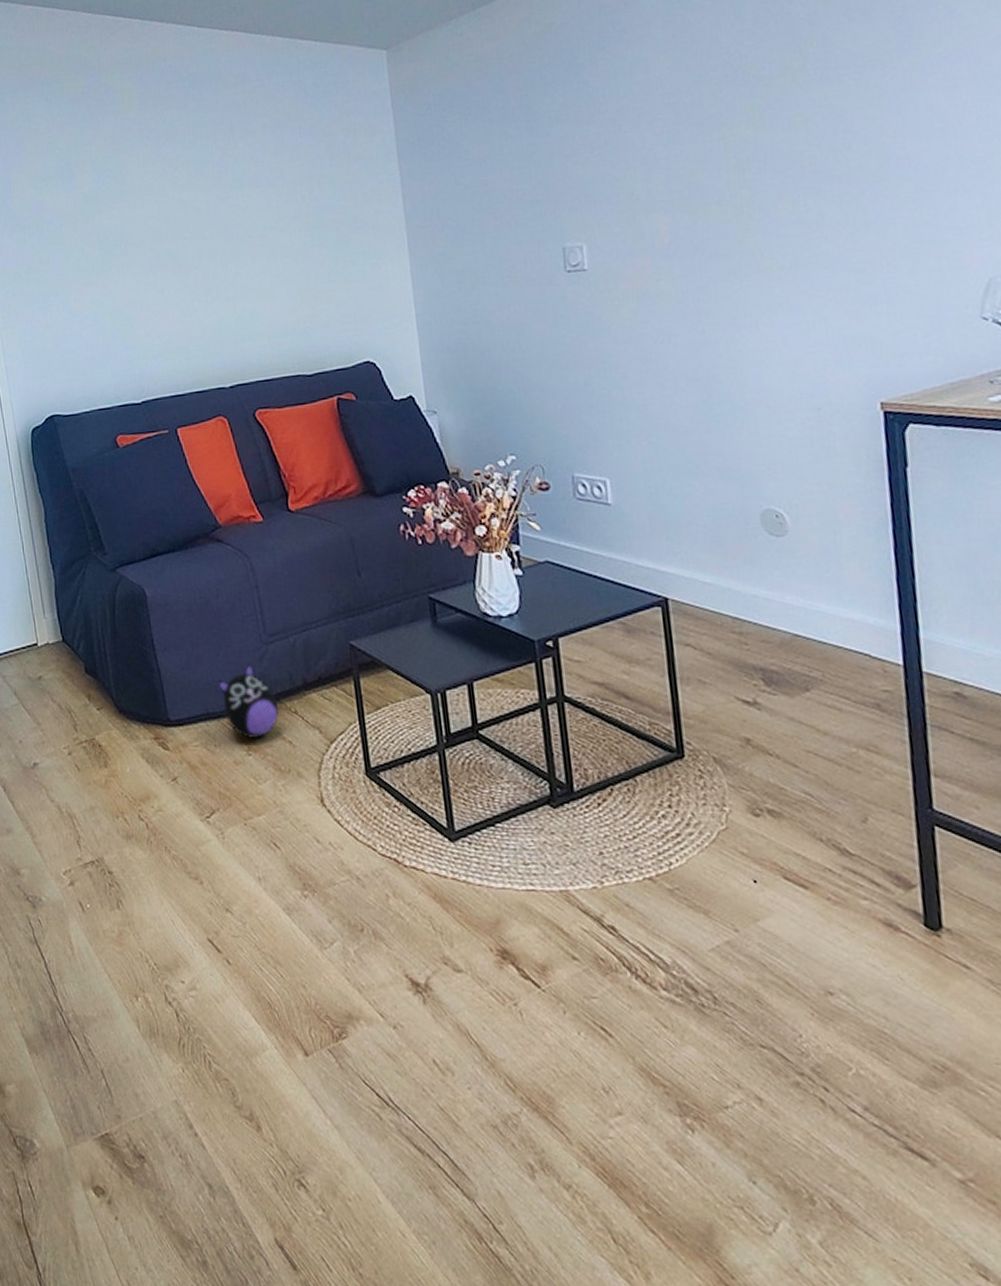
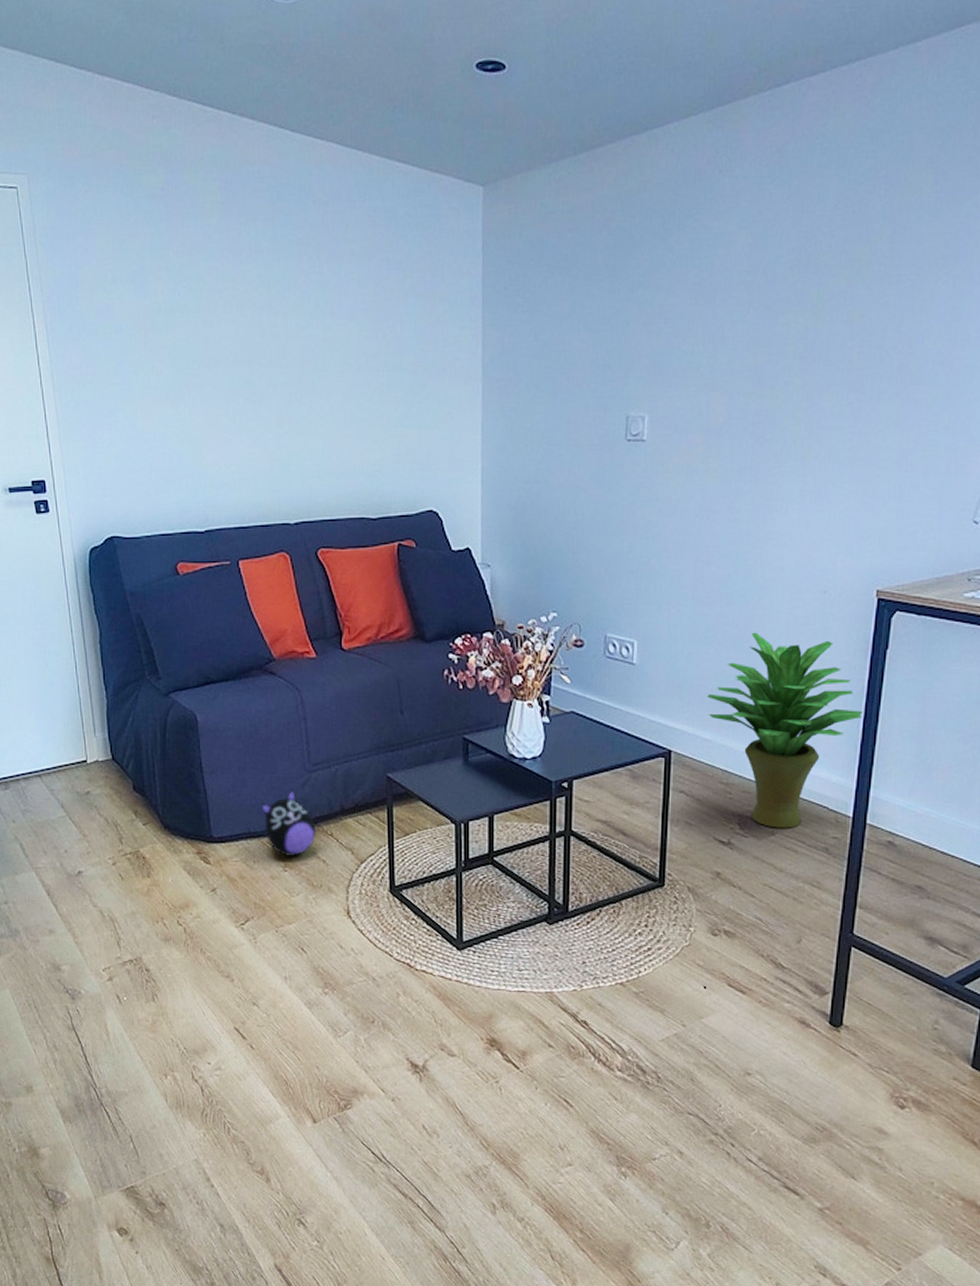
potted plant: none [699,459,892,683] -> present [706,632,864,828]

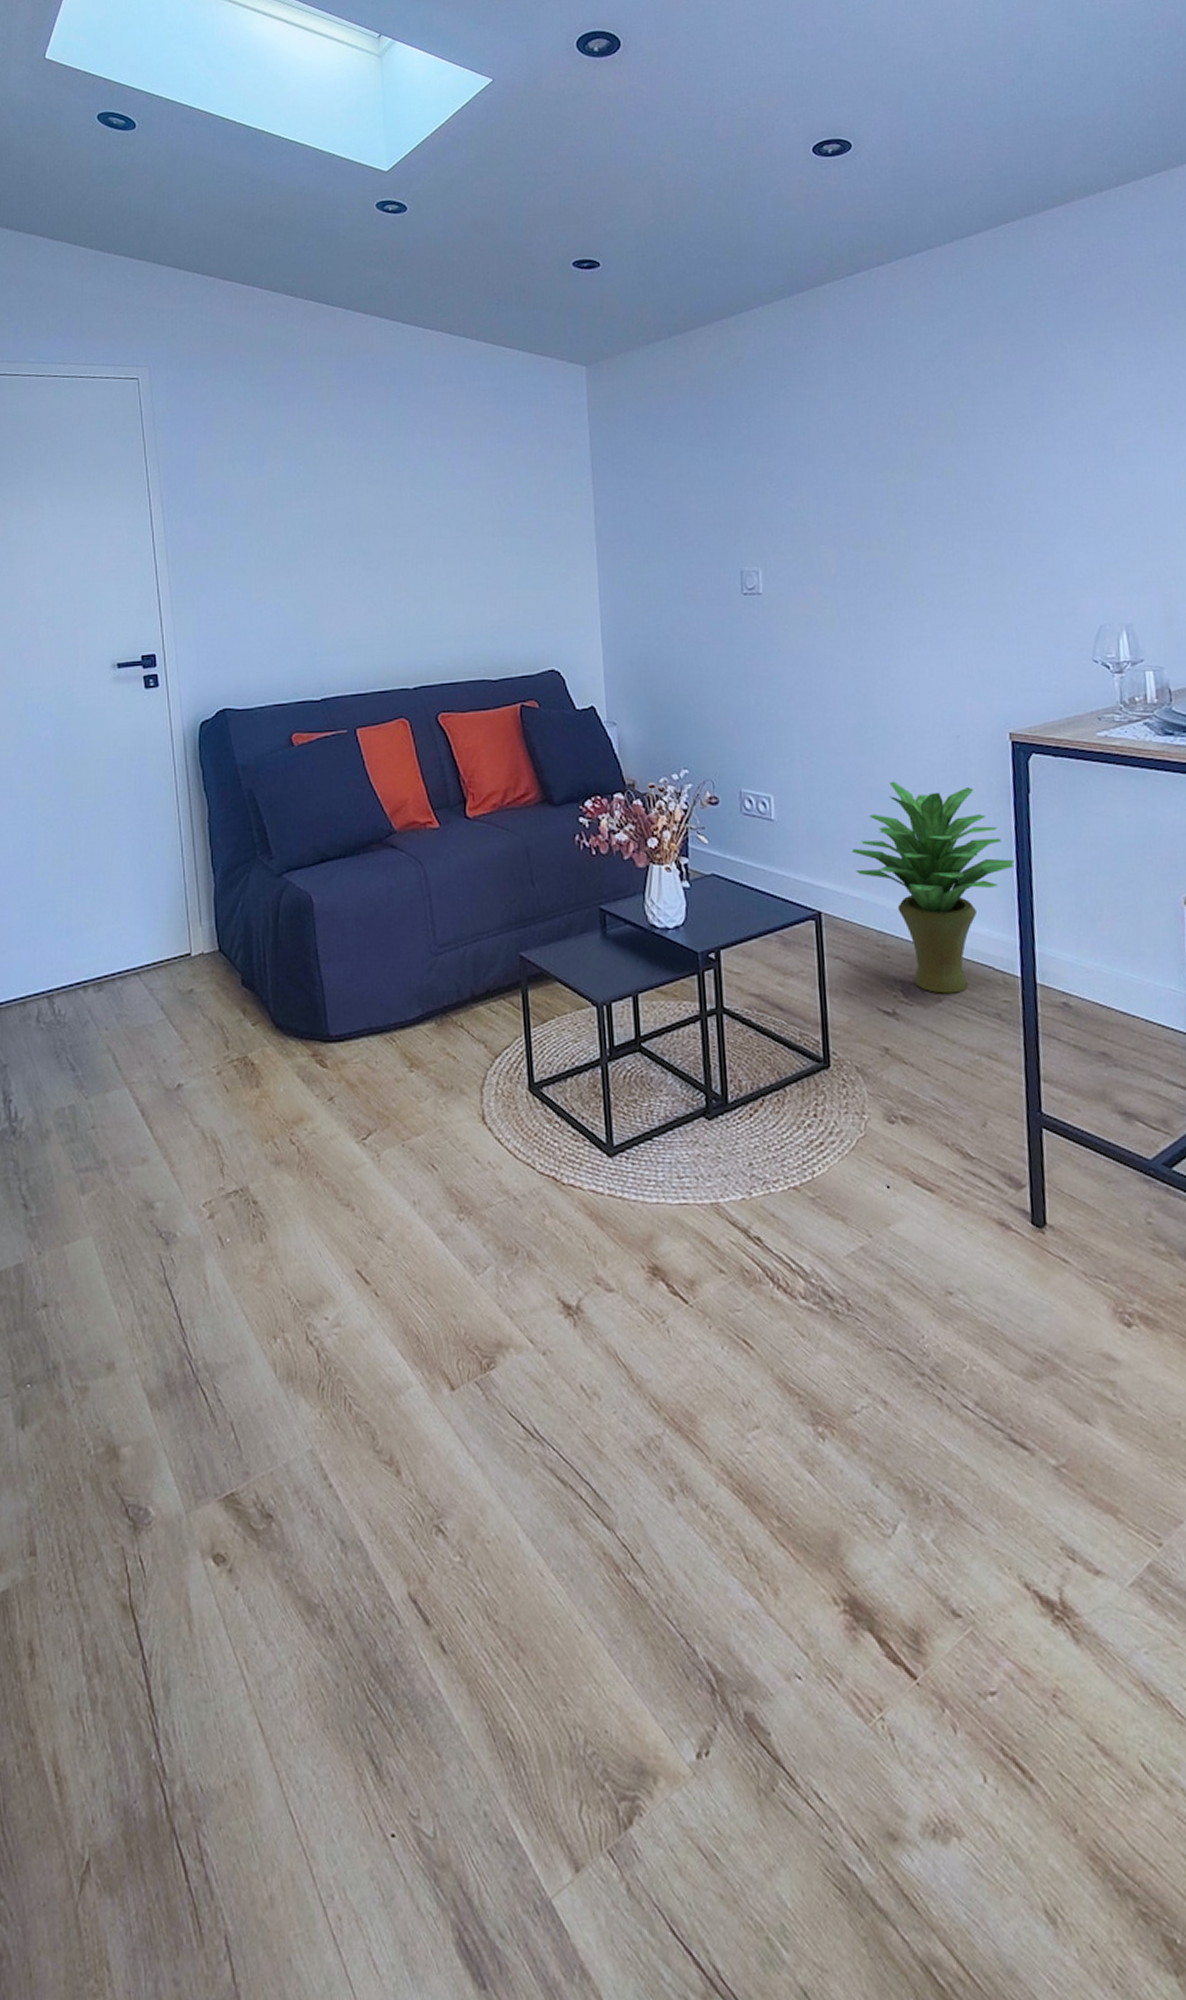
plush toy: present [261,788,317,856] -> none [383,974,445,1054]

